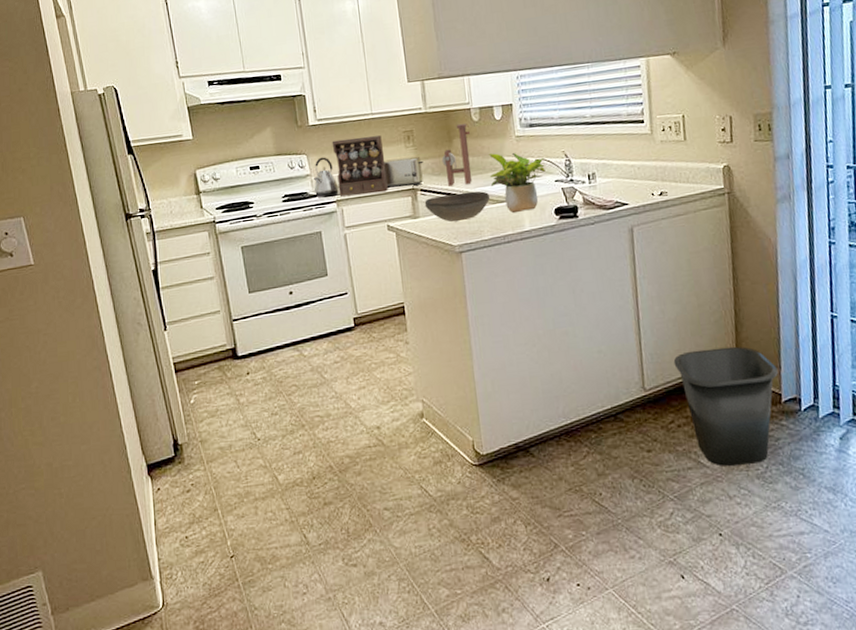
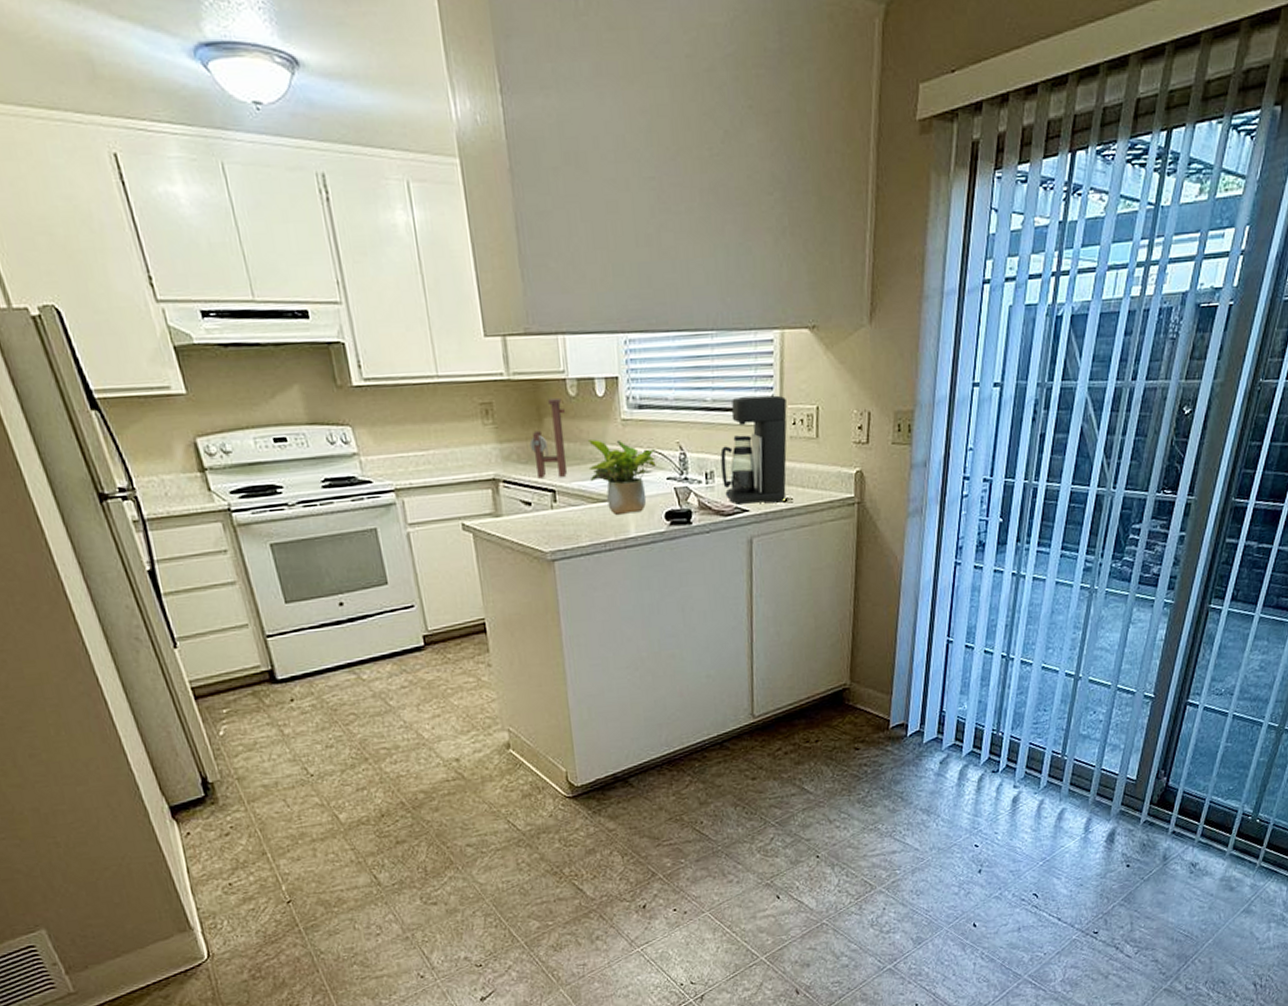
kettle: present [313,157,340,198] -> none [363,430,399,485]
spice rack: present [332,135,388,197] -> none [385,406,462,486]
toaster: present [384,156,424,189] -> none [455,437,507,478]
bowl: present [424,191,491,222] -> none [508,486,590,524]
coffee maker: none [600,108,661,199] -> present [720,395,787,504]
waste bin: present [673,346,778,466] -> none [785,671,889,792]

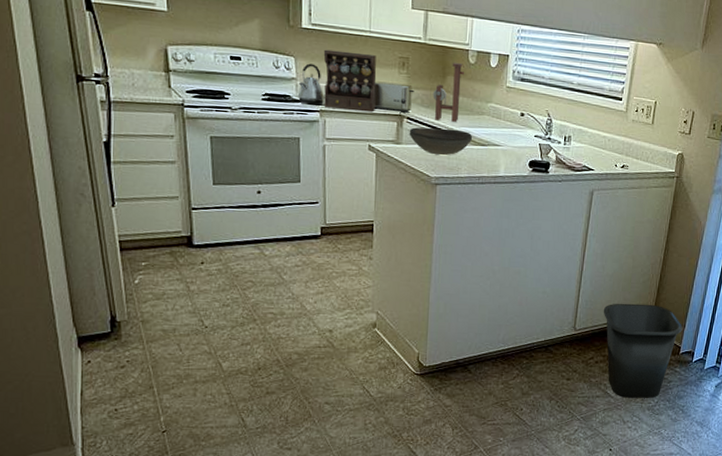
kettle: none [363,430,399,485] -> present [297,63,325,106]
spice rack: none [385,406,462,486] -> present [323,49,377,113]
toaster: none [455,437,507,478] -> present [374,81,415,113]
bowl: none [508,486,590,524] -> present [409,127,473,156]
potted plant: present [587,439,656,516] -> none [475,98,529,158]
coffee maker: present [720,395,787,504] -> none [577,85,633,167]
waste bin: none [785,671,889,792] -> present [603,303,682,398]

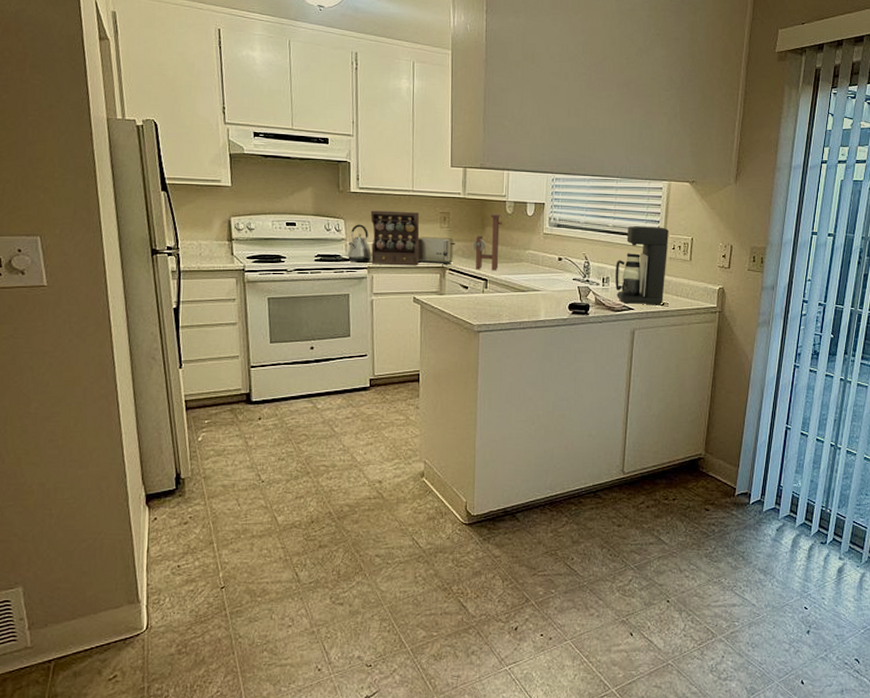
bowl: present [409,127,473,156] -> none [451,277,513,304]
coffee maker: none [577,85,633,167] -> present [615,226,669,304]
waste bin: present [603,303,682,398] -> none [651,444,736,544]

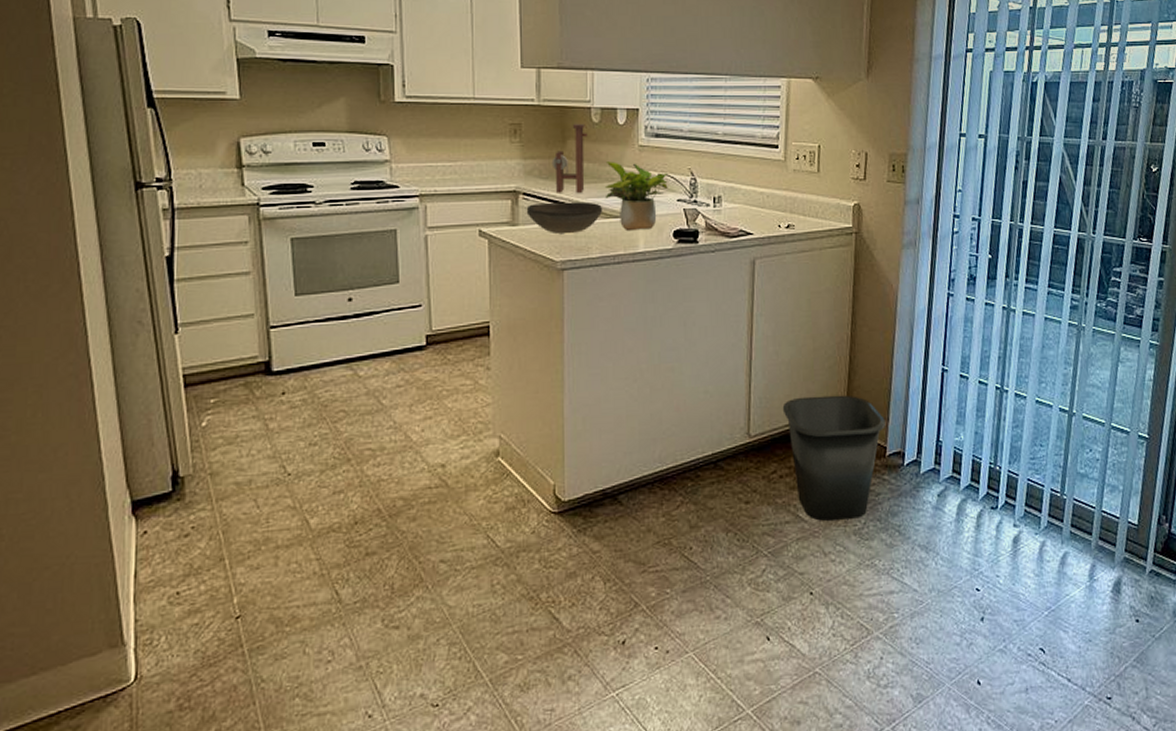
kettle: present [347,224,373,263] -> none [392,142,425,190]
spice rack: present [370,210,420,266] -> none [421,123,484,192]
toaster: present [418,236,456,264] -> none [483,154,530,188]
bowl: none [451,277,513,304] -> present [526,201,603,235]
potted plant: none [514,246,566,303] -> present [604,162,668,232]
coffee maker: present [615,226,669,304] -> none [728,133,791,228]
waste bin: none [651,444,736,544] -> present [782,395,885,521]

